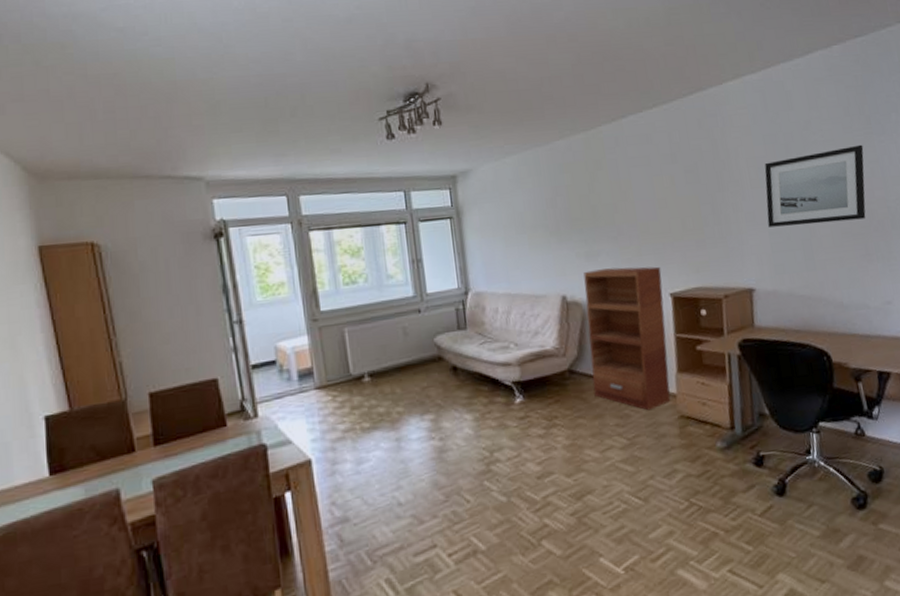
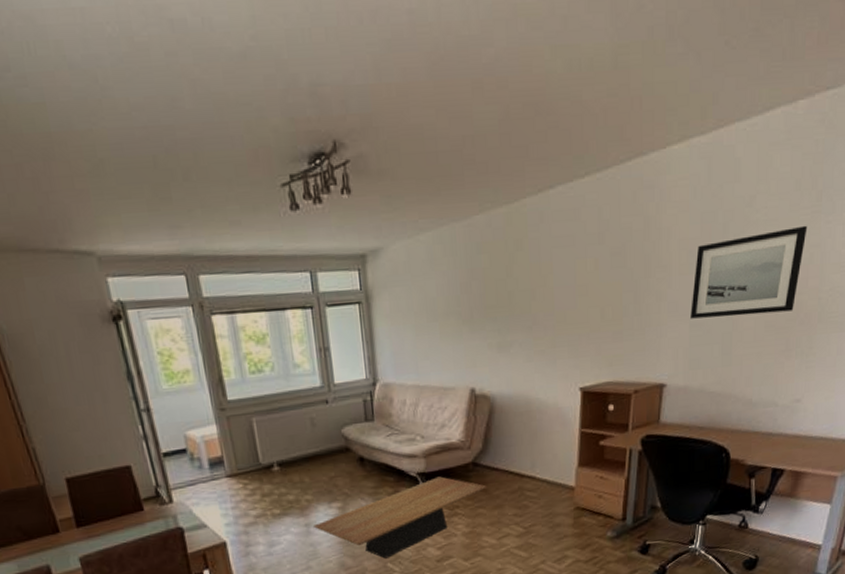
coffee table: none [405,385,584,476] -> present [314,476,486,559]
bookshelf: present [583,266,671,411] -> none [494,359,574,502]

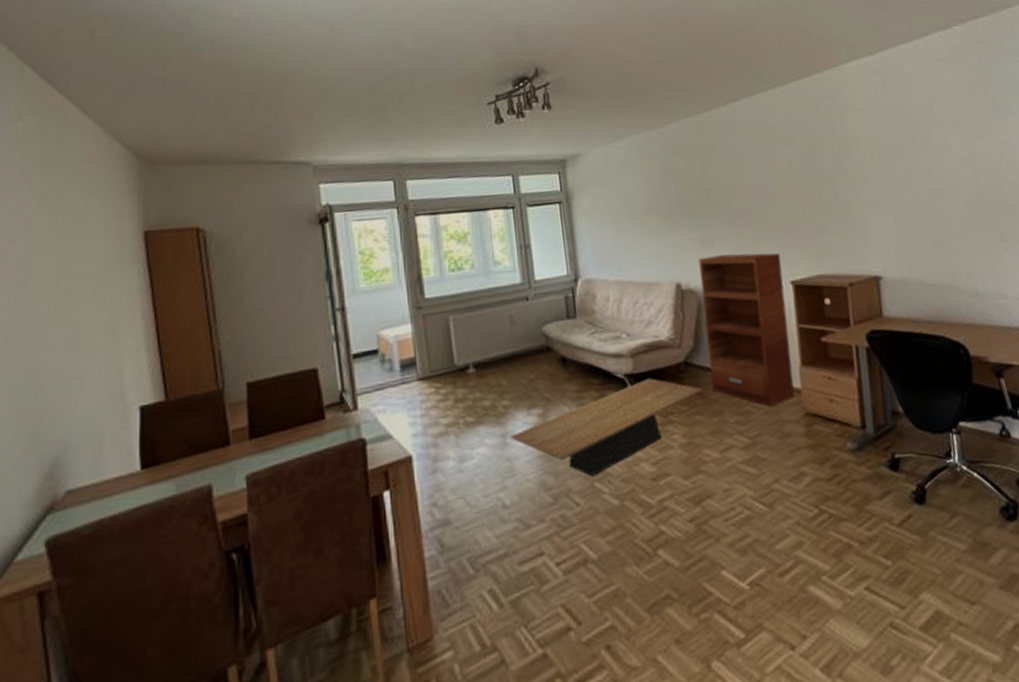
bookshelf: none [494,359,574,502] -> present [698,252,795,408]
wall art: present [691,225,808,319] -> none [886,126,998,212]

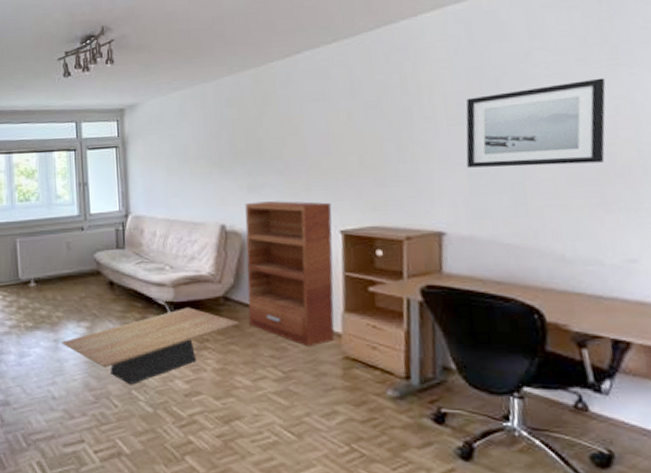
wall art: none [886,126,998,212] -> present [466,77,606,168]

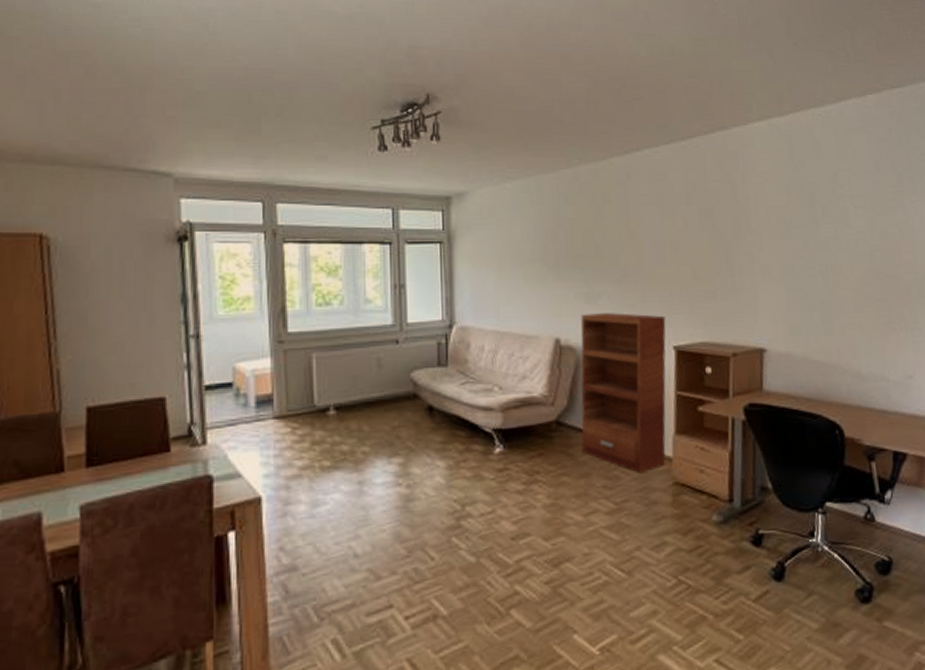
coffee table: present [62,307,238,385] -> none [368,434,571,531]
wall art: present [466,77,606,168] -> none [785,203,894,285]

